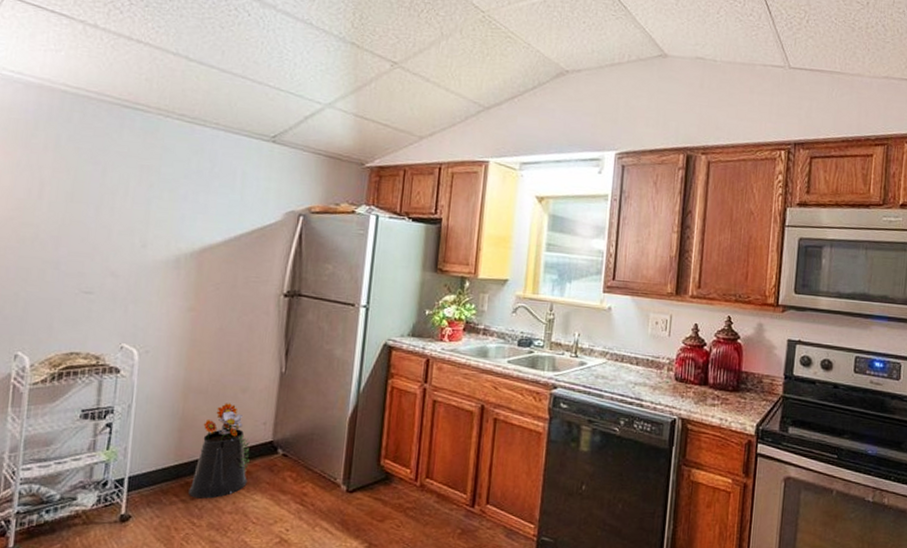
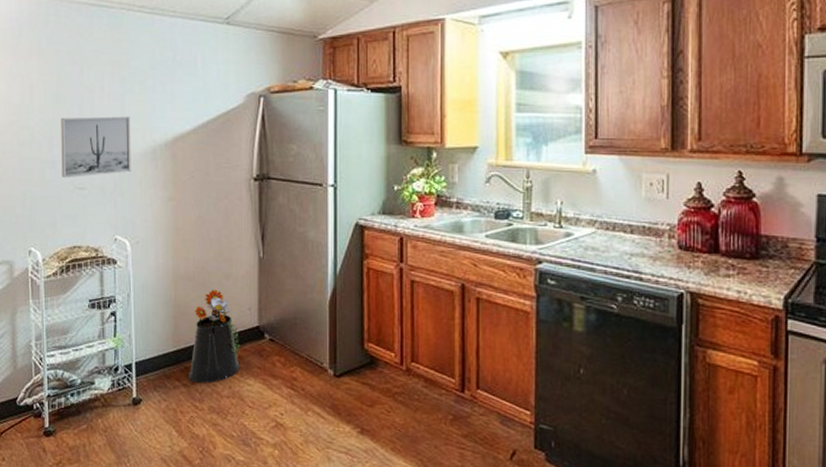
wall art: none [66,217,155,281] -> present [61,116,131,179]

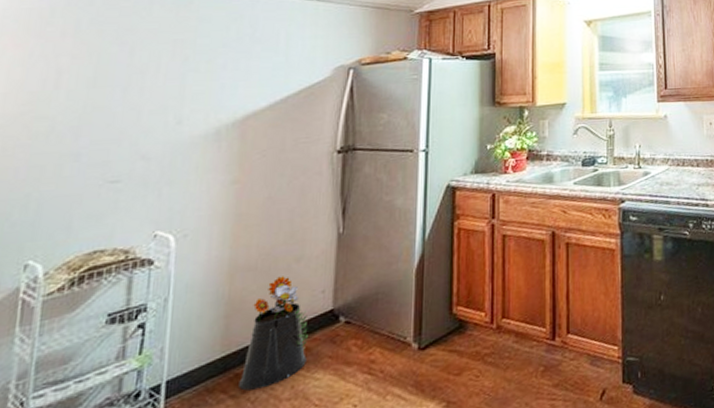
wall art: present [61,116,131,179] -> none [88,97,192,172]

